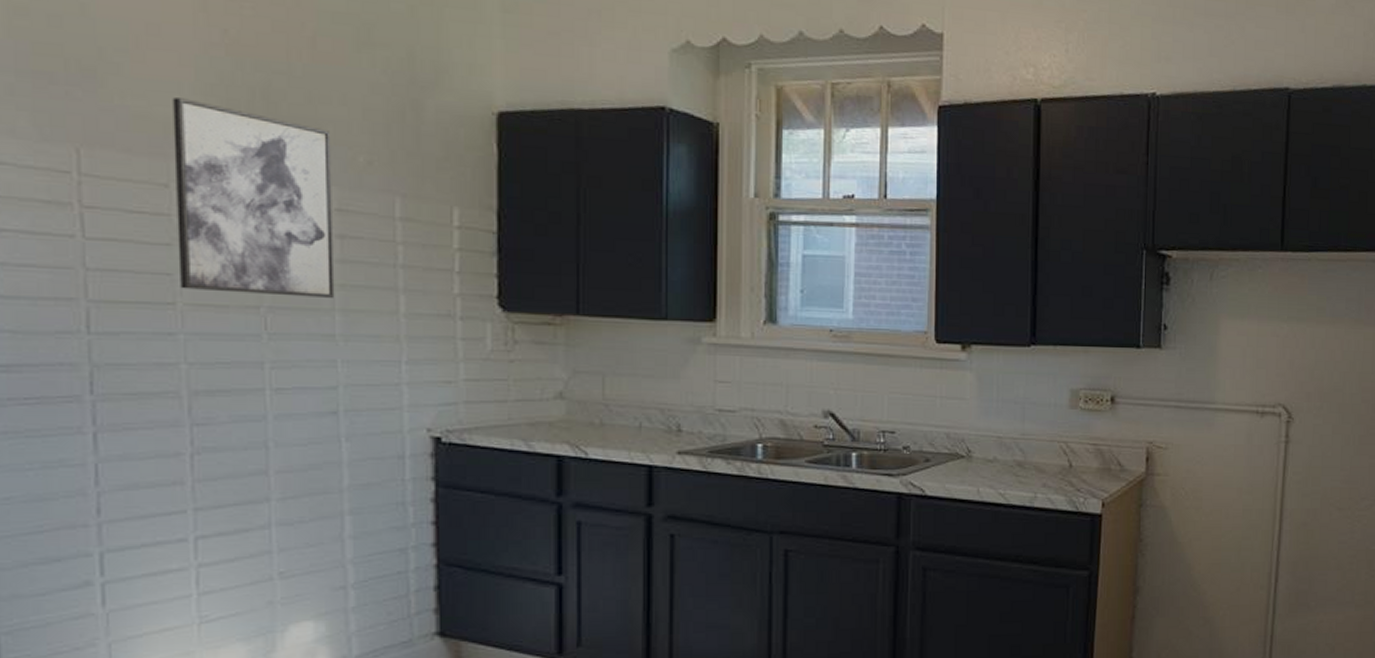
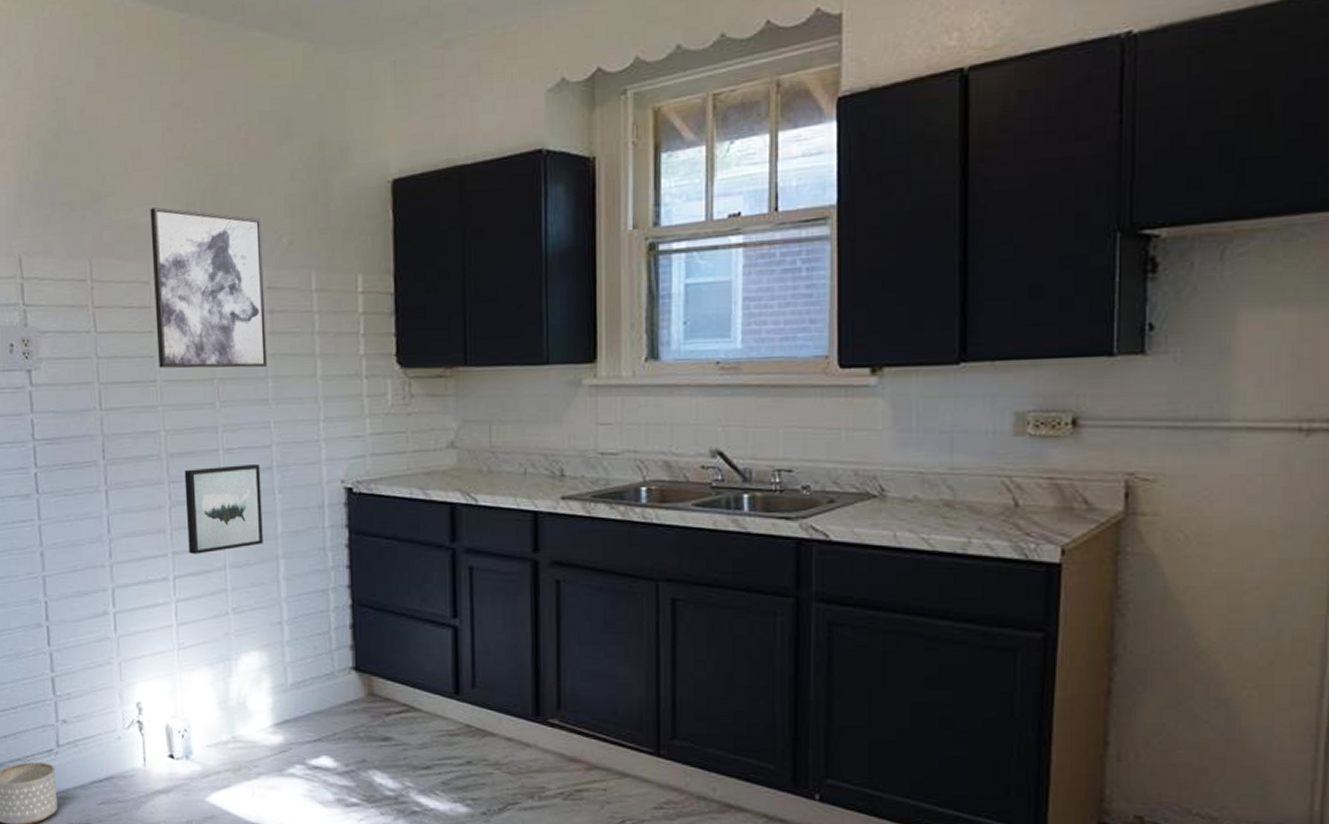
wall art: none [214,406,323,511] -> present [184,463,263,554]

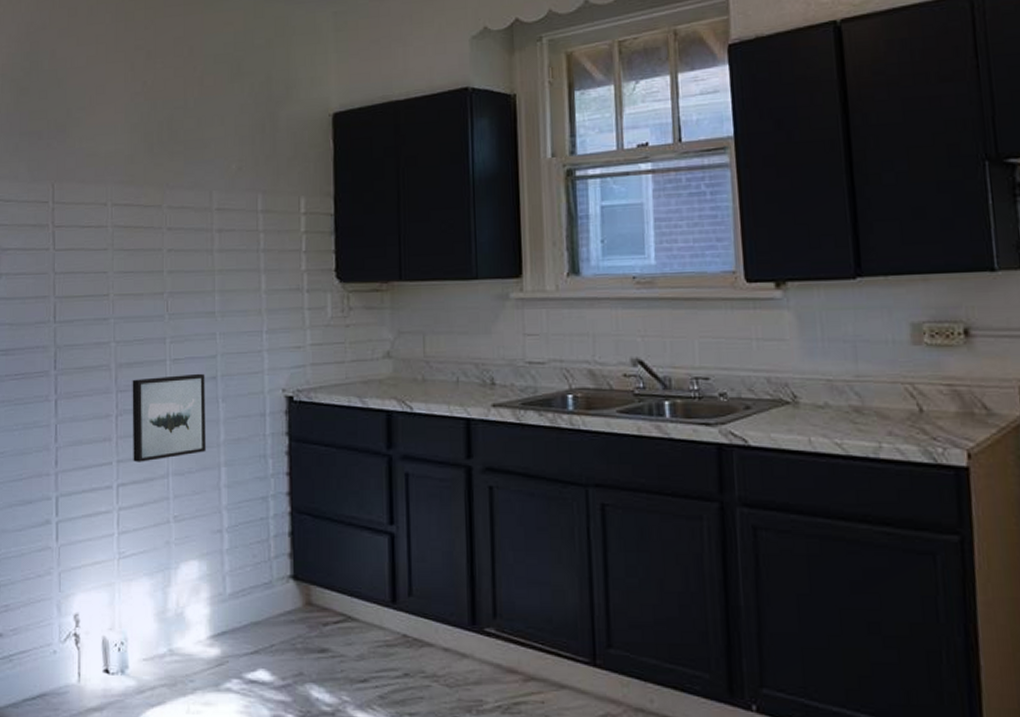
wall art: present [150,207,268,369] -> none [110,137,215,283]

